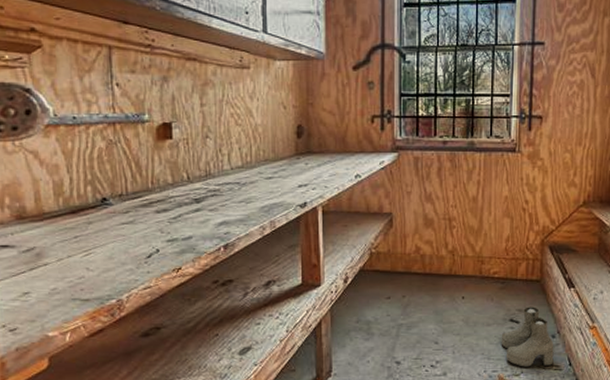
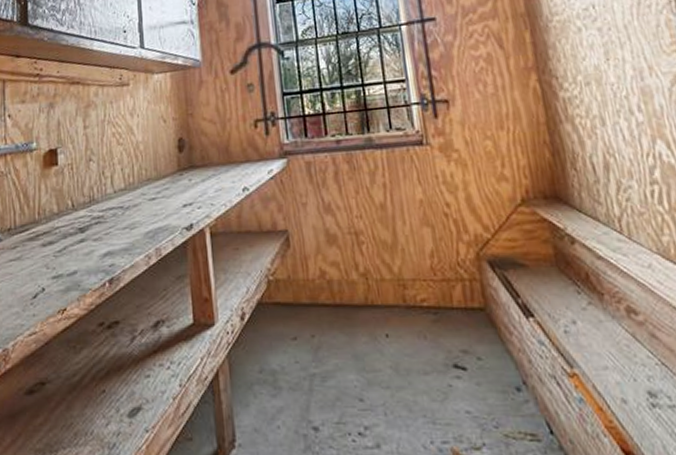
boots: present [501,307,554,367] -> none [445,346,527,436]

